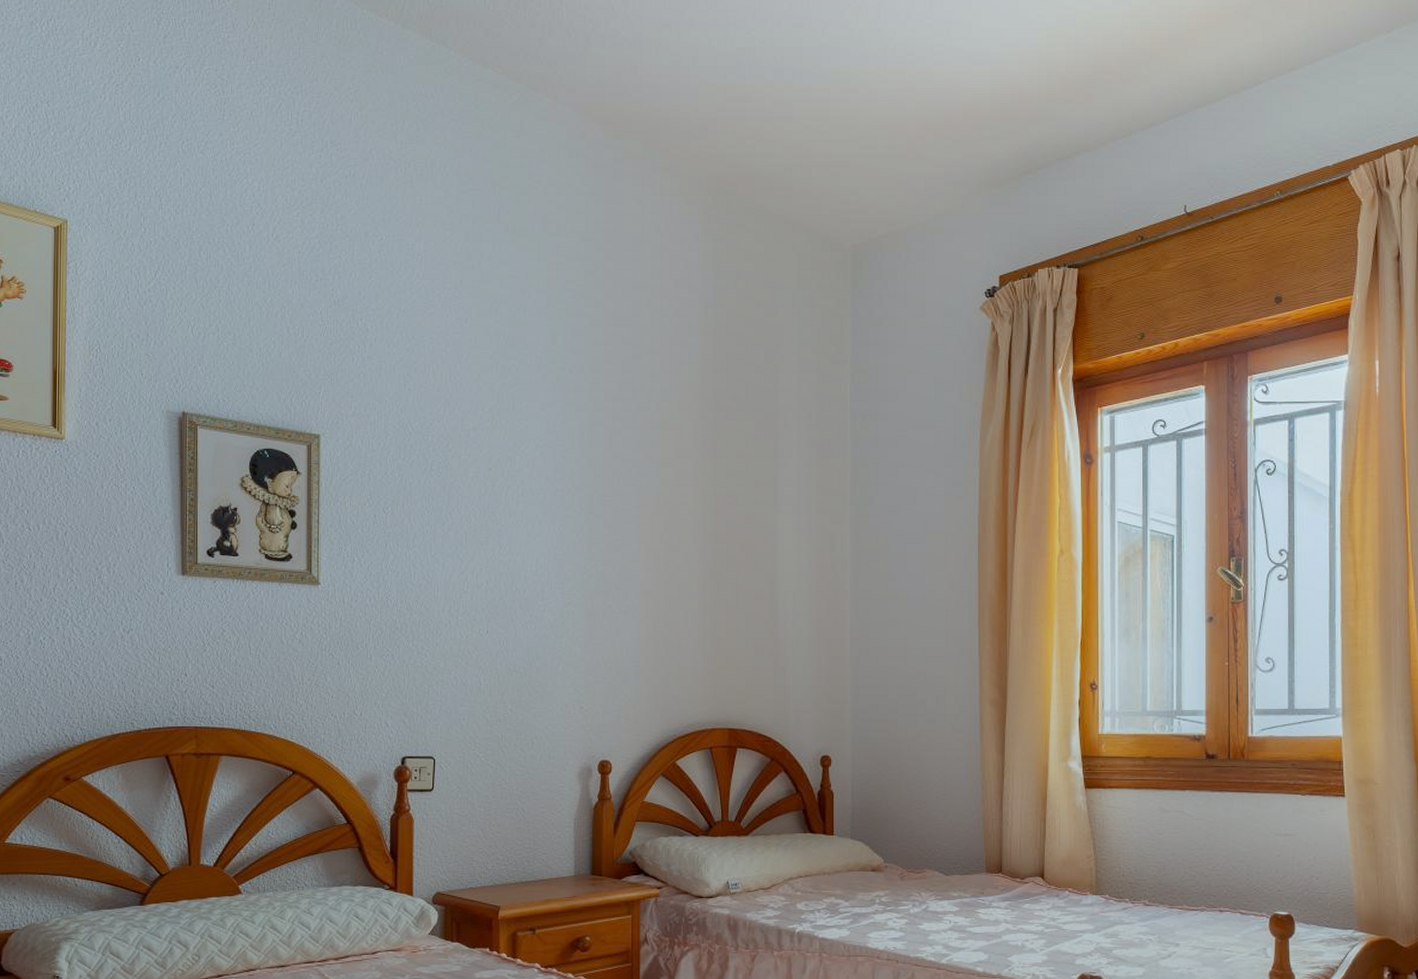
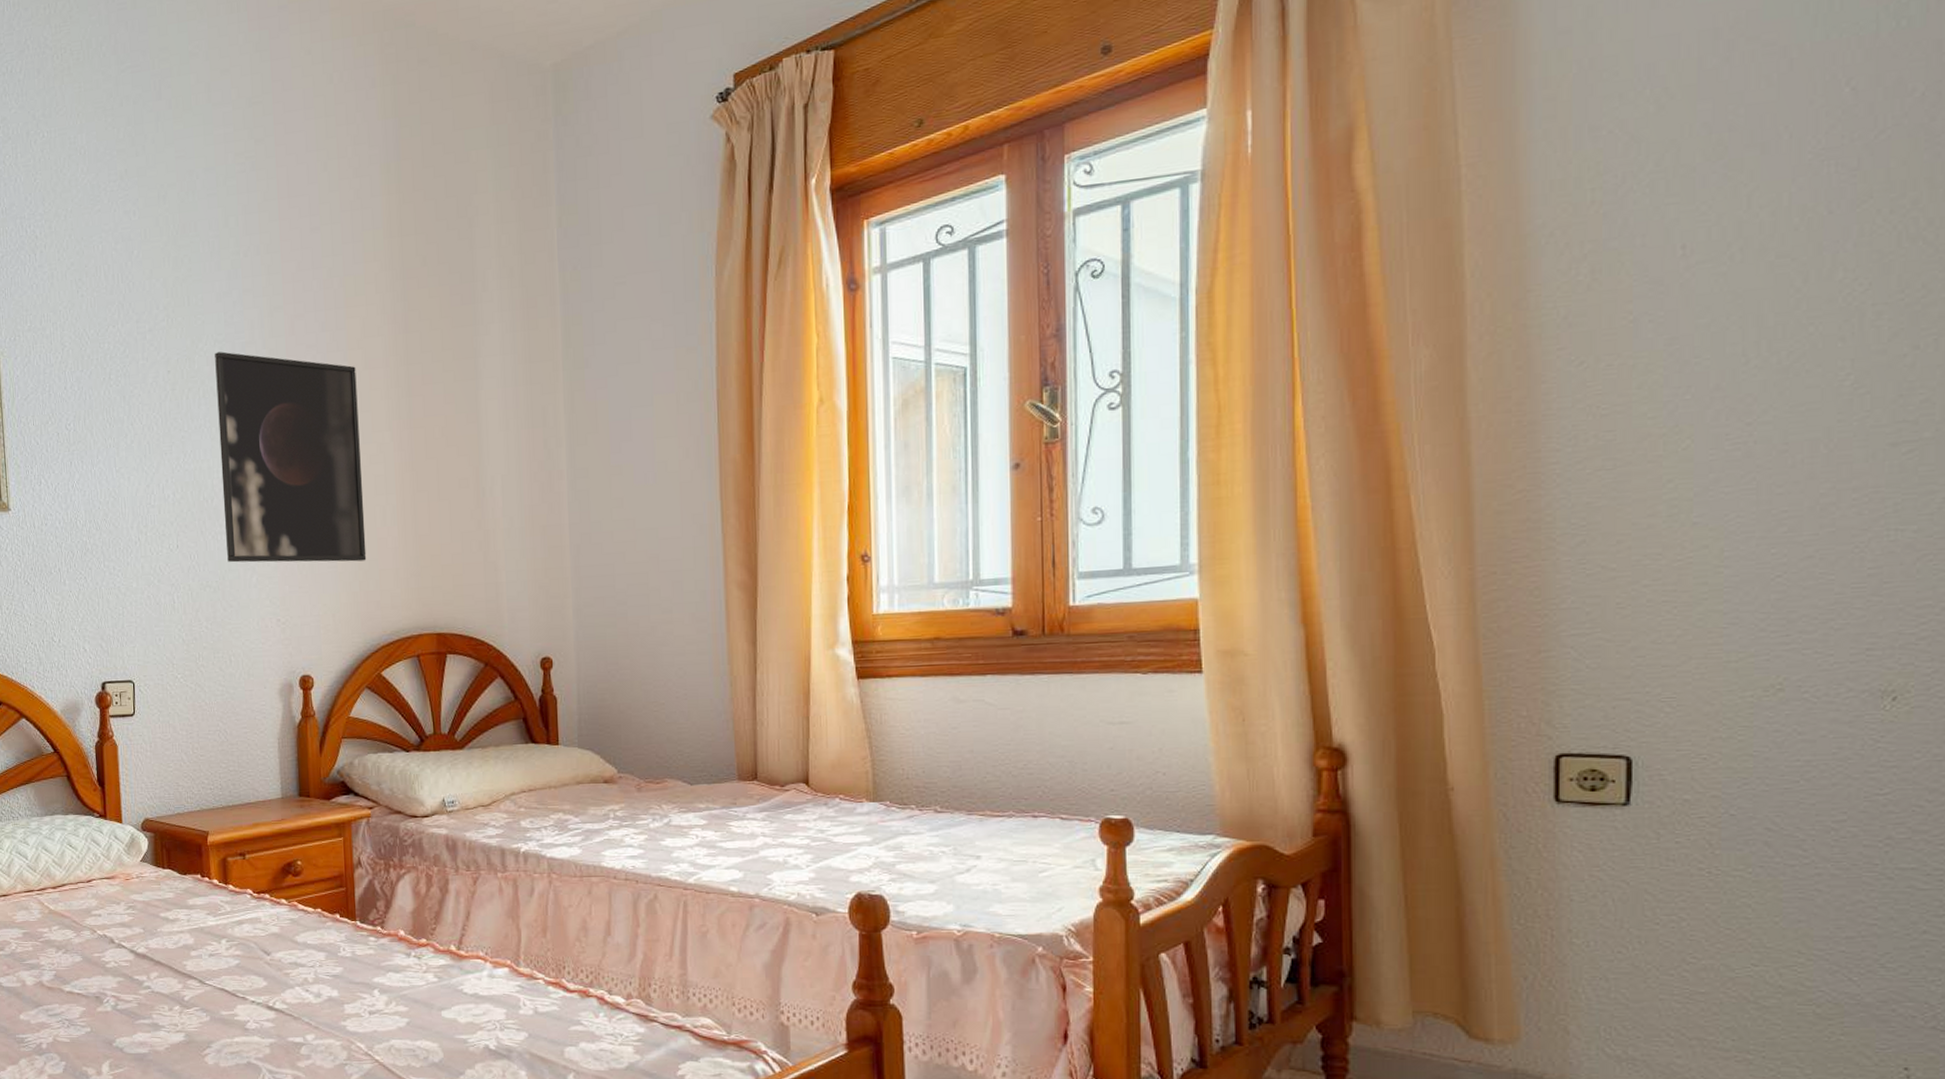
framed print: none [535,456,668,658] -> present [215,351,367,563]

